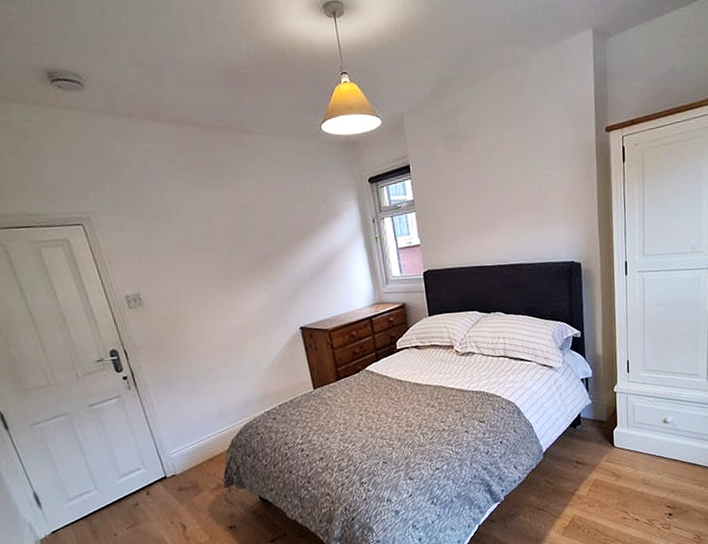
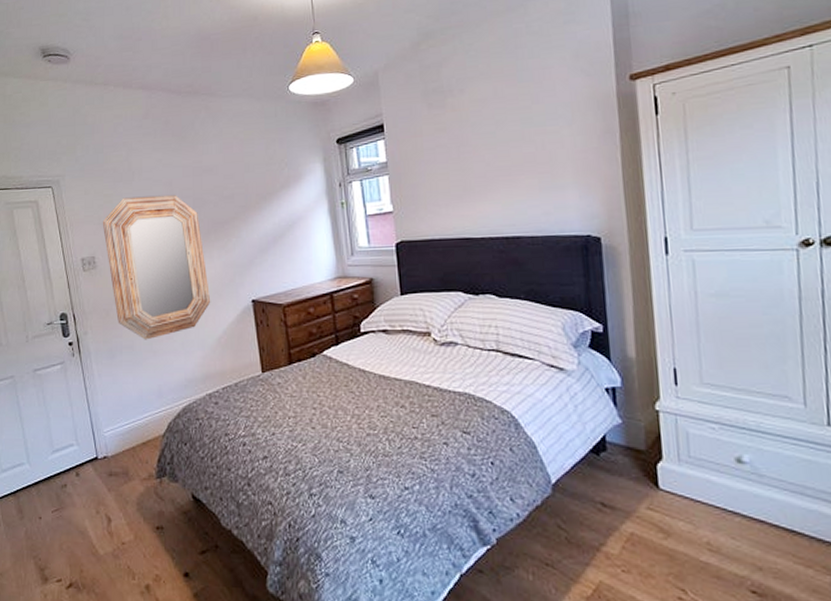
home mirror: none [143,231,262,369] -> present [102,194,211,340]

